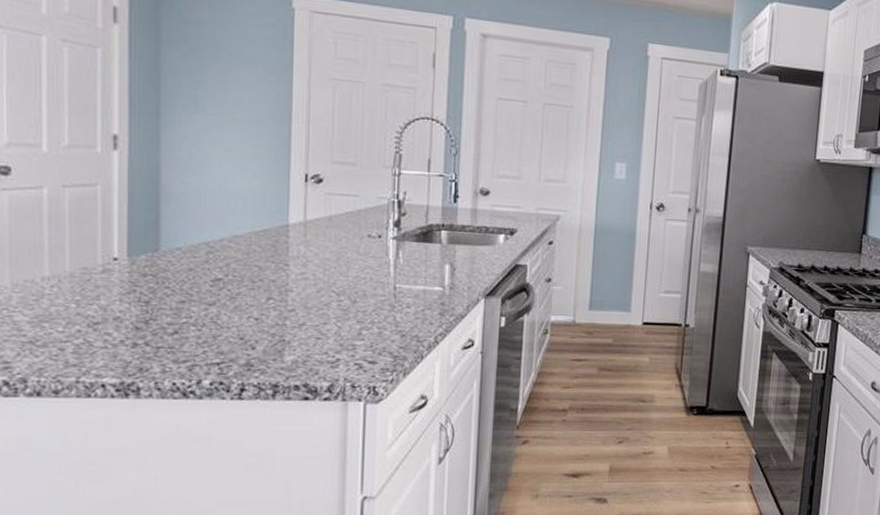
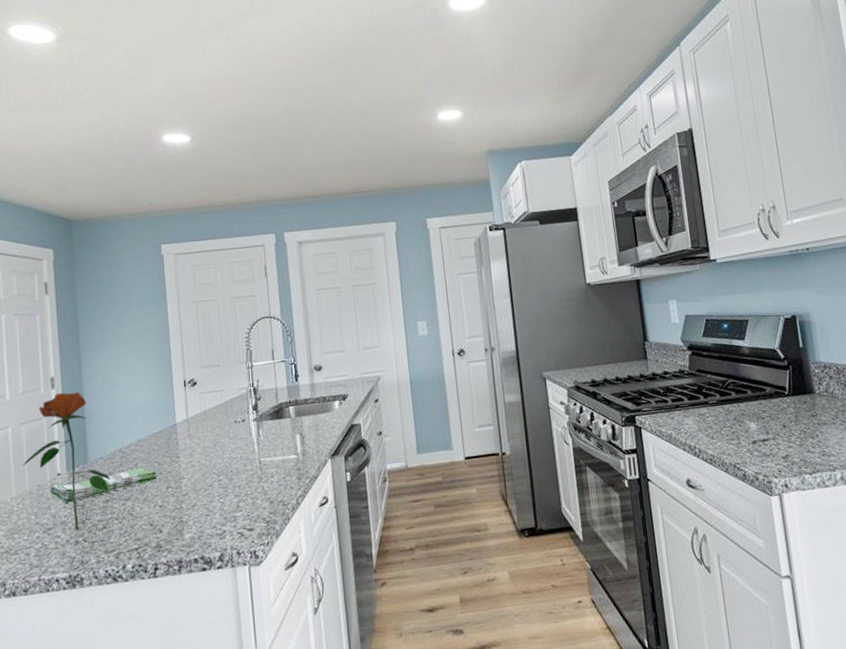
flower: none [63,157,189,331] -> present [23,392,110,531]
dish towel: none [101,268,256,296] -> present [50,467,157,503]

